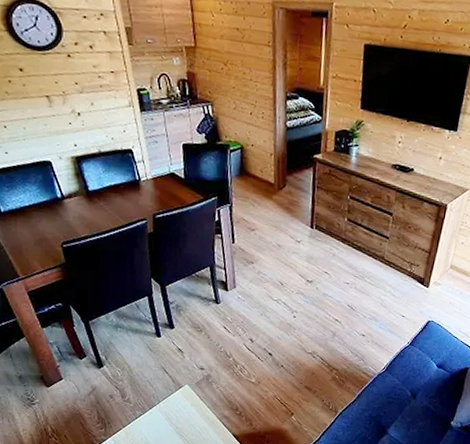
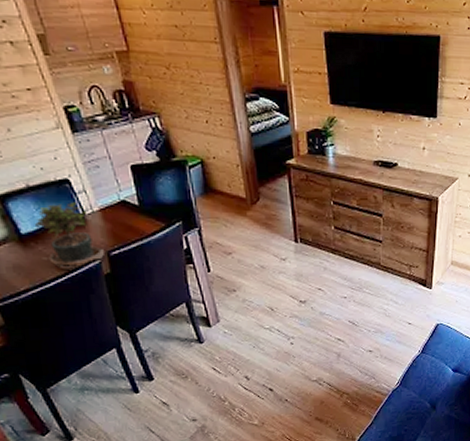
potted plant: none [99,169,151,226] -> present [34,202,104,269]

